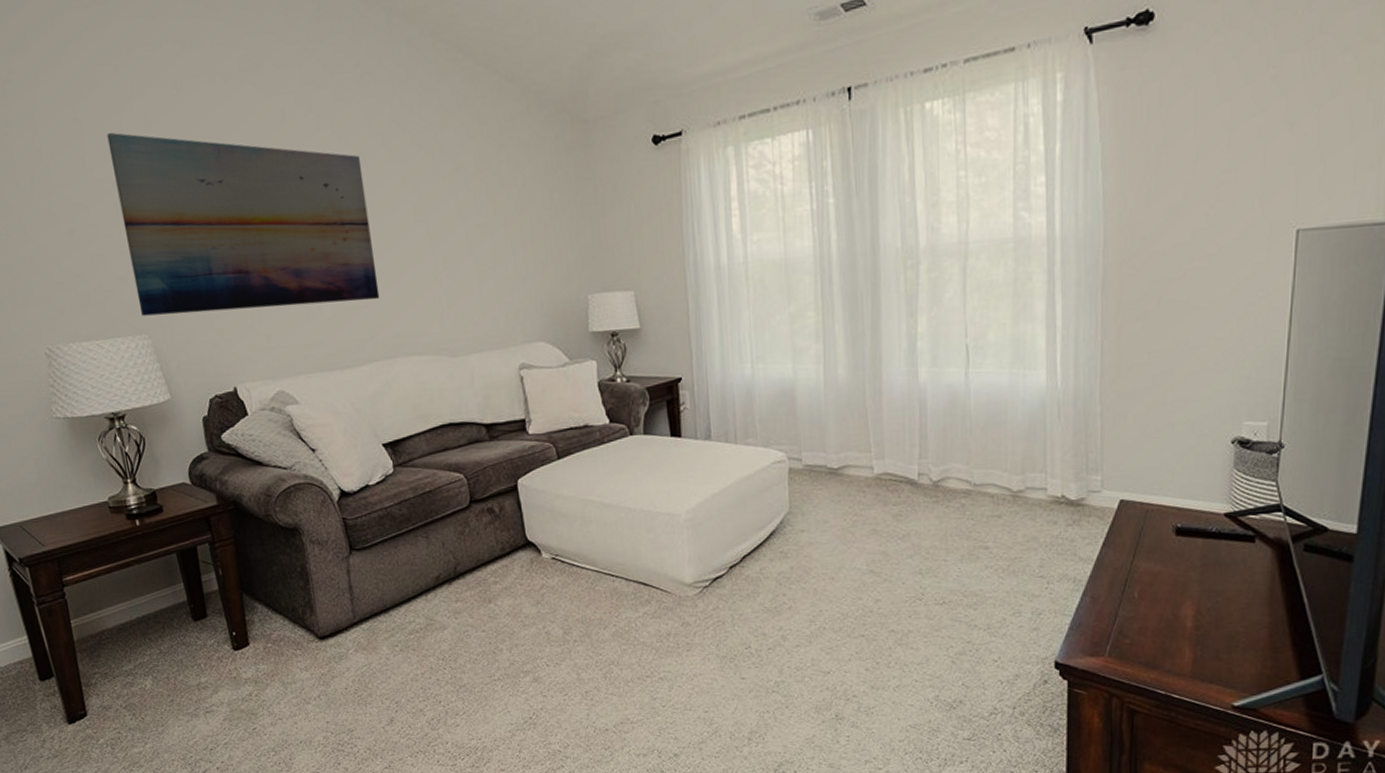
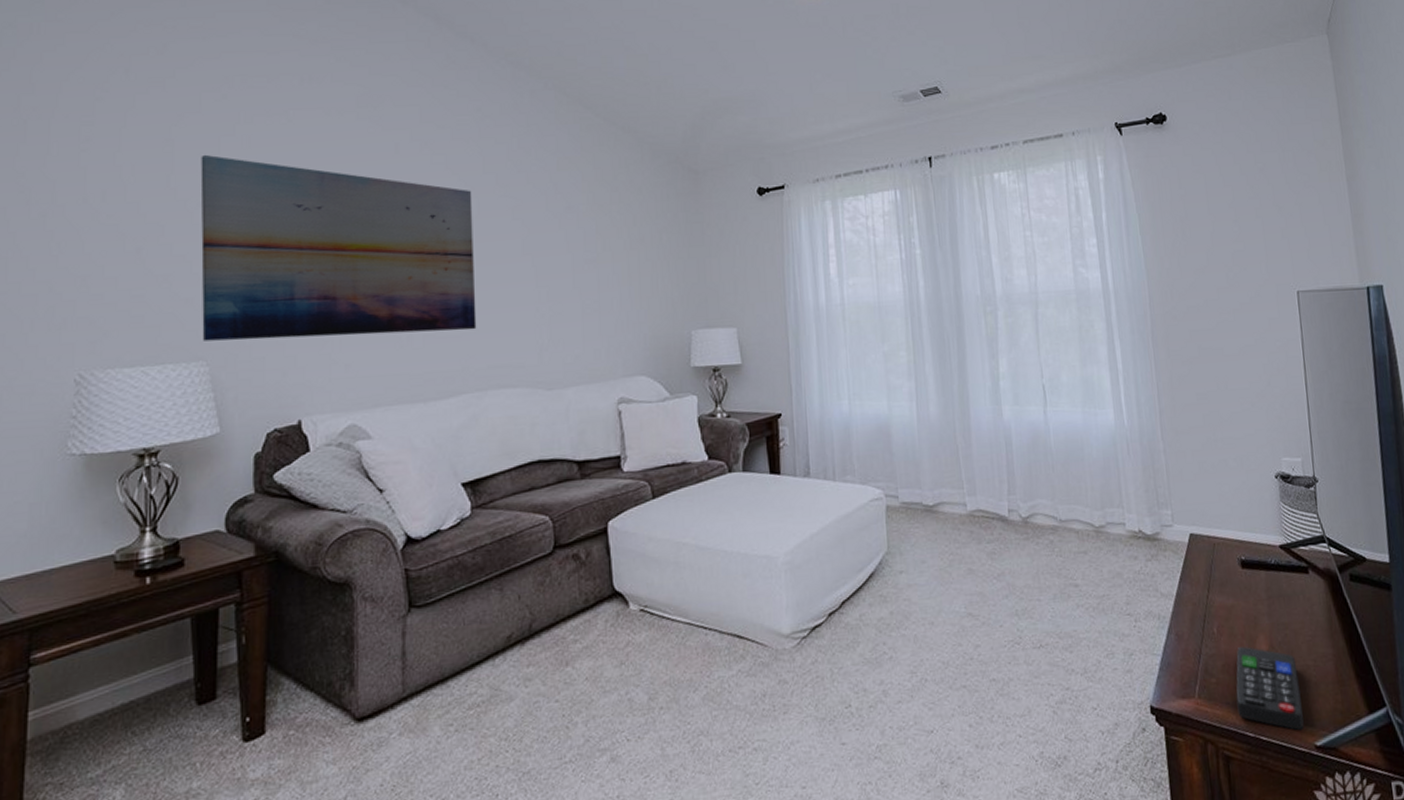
remote control: none [1150,610,1225,692] -> present [1236,646,1304,731]

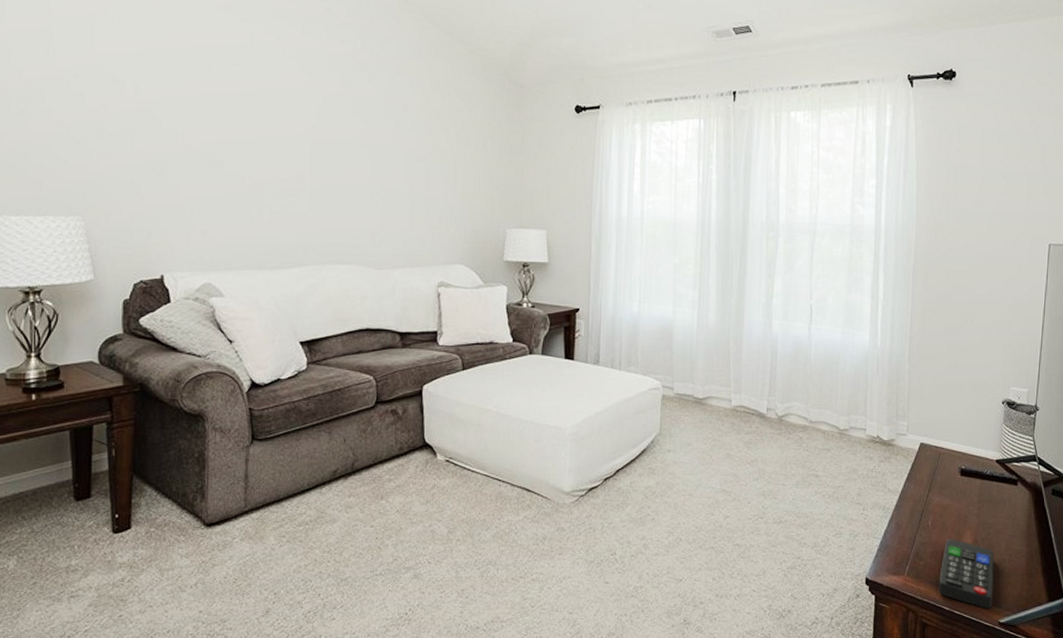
wall art: present [200,154,477,341] -> none [76,29,319,211]

